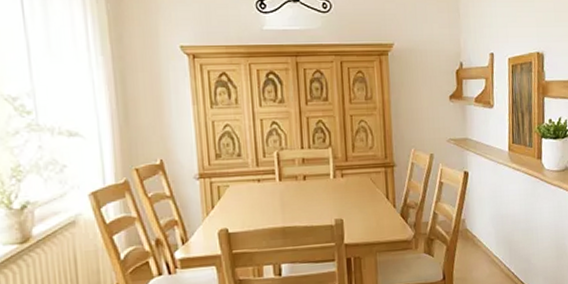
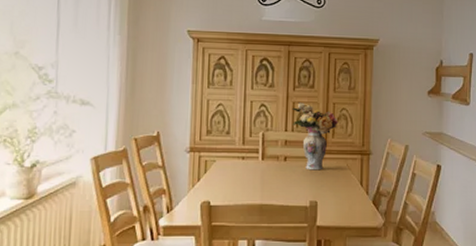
flower arrangement: none [306,116,358,188] -> present [292,101,339,171]

